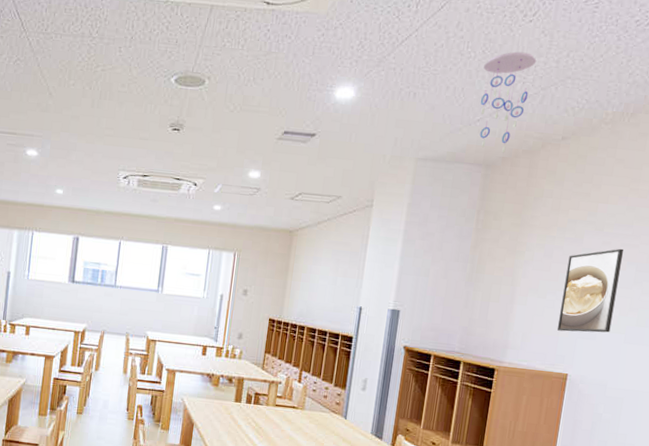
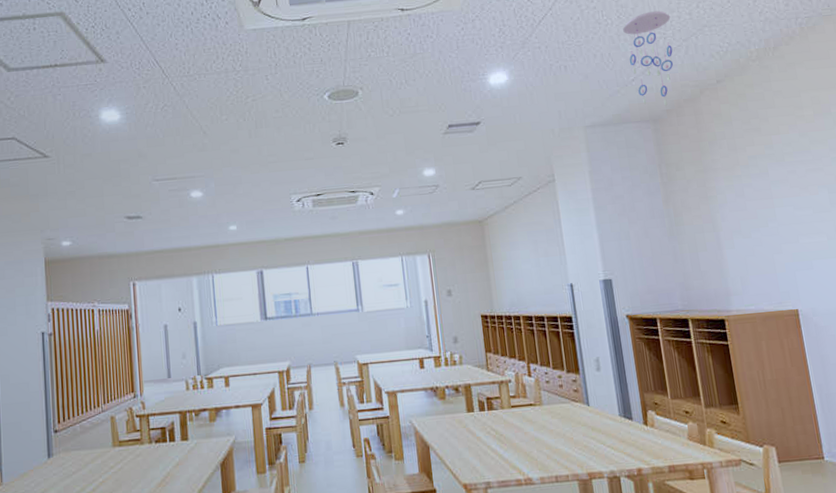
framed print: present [556,248,623,333] -> none [760,174,825,268]

